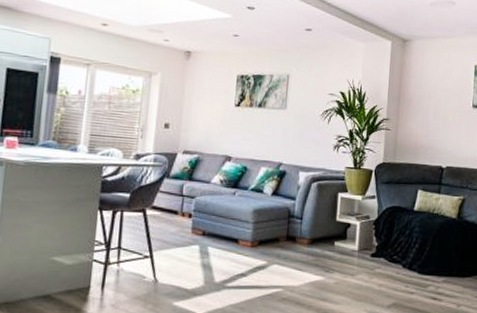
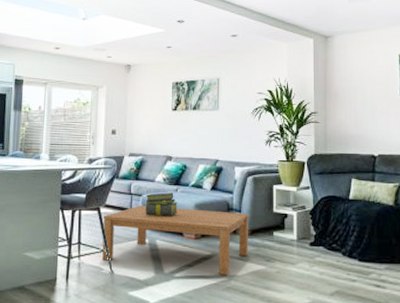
coffee table: none [145,208,311,286] -> present [102,205,249,275]
stack of books: none [197,195,235,221] -> present [145,192,178,216]

